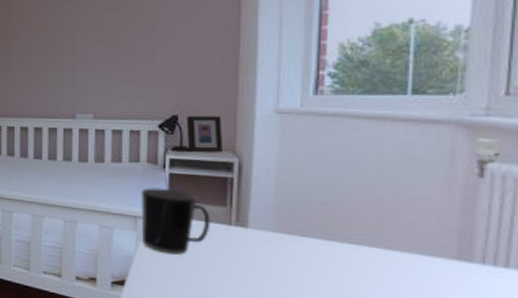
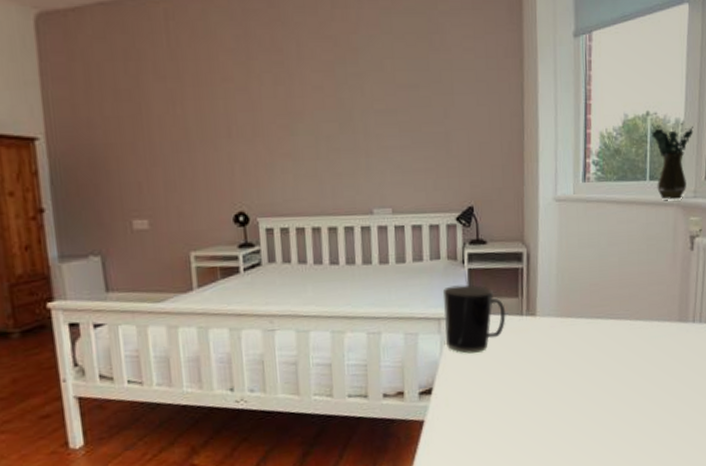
picture frame: present [187,116,222,153] -> none [482,205,513,244]
vase: none [415,32,486,118] -> present [651,124,693,200]

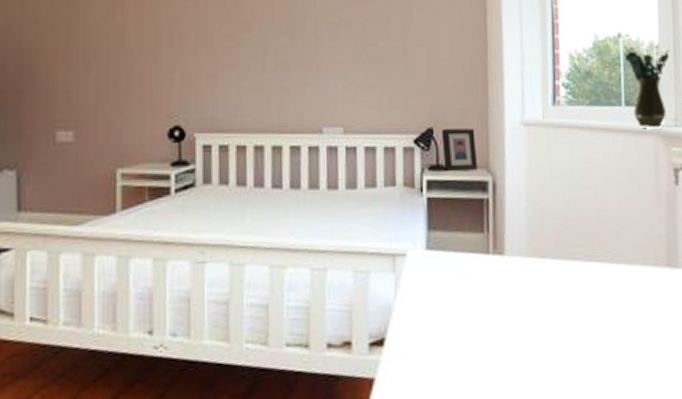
mug: present [442,284,506,354] -> none [398,215,470,298]
picture frame: none [482,205,513,244] -> present [442,128,477,171]

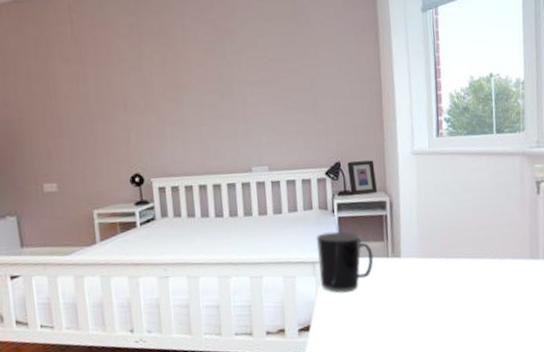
mug: none [398,215,470,298] -> present [316,231,374,294]
vase: present [624,46,670,129] -> none [495,84,533,150]

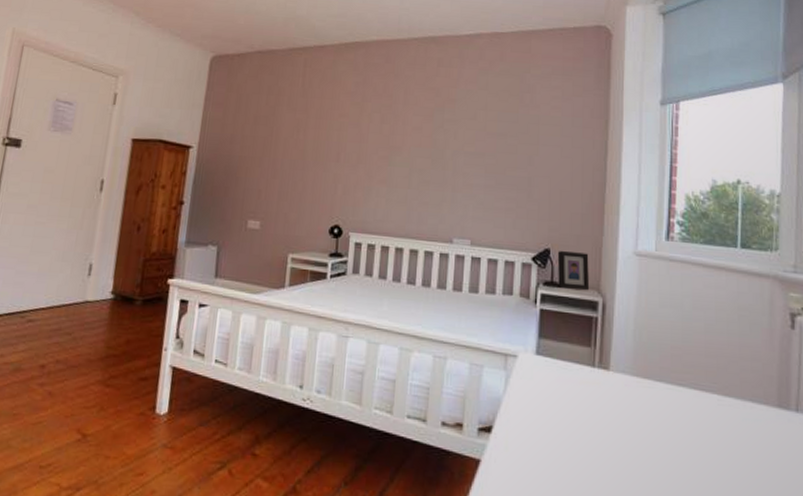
mug: present [316,231,374,294] -> none [511,323,576,398]

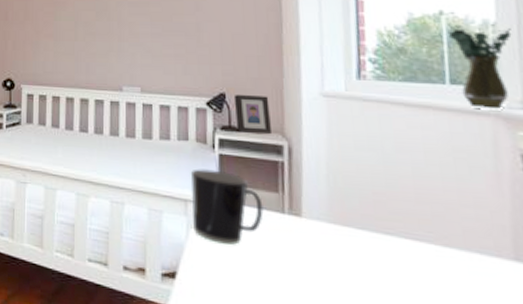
mug: none [511,323,576,398] -> present [190,169,264,245]
vase: none [742,193,792,273] -> present [447,24,512,110]

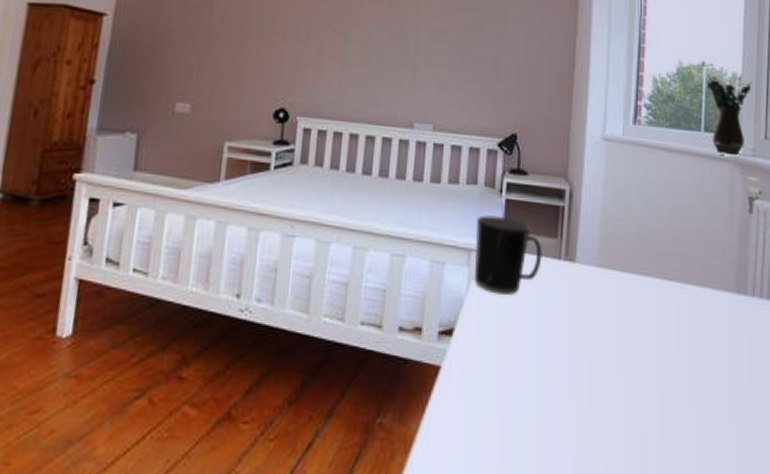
picture frame: present [235,95,271,135] -> none [524,136,557,179]

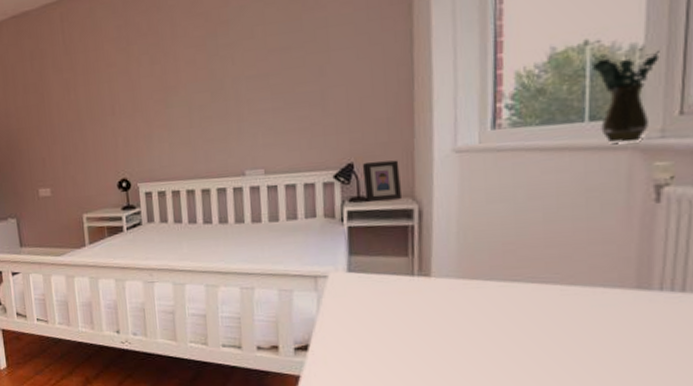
mug: present [475,215,542,295] -> none [319,242,393,313]
picture frame: none [524,136,557,179] -> present [363,160,401,202]

